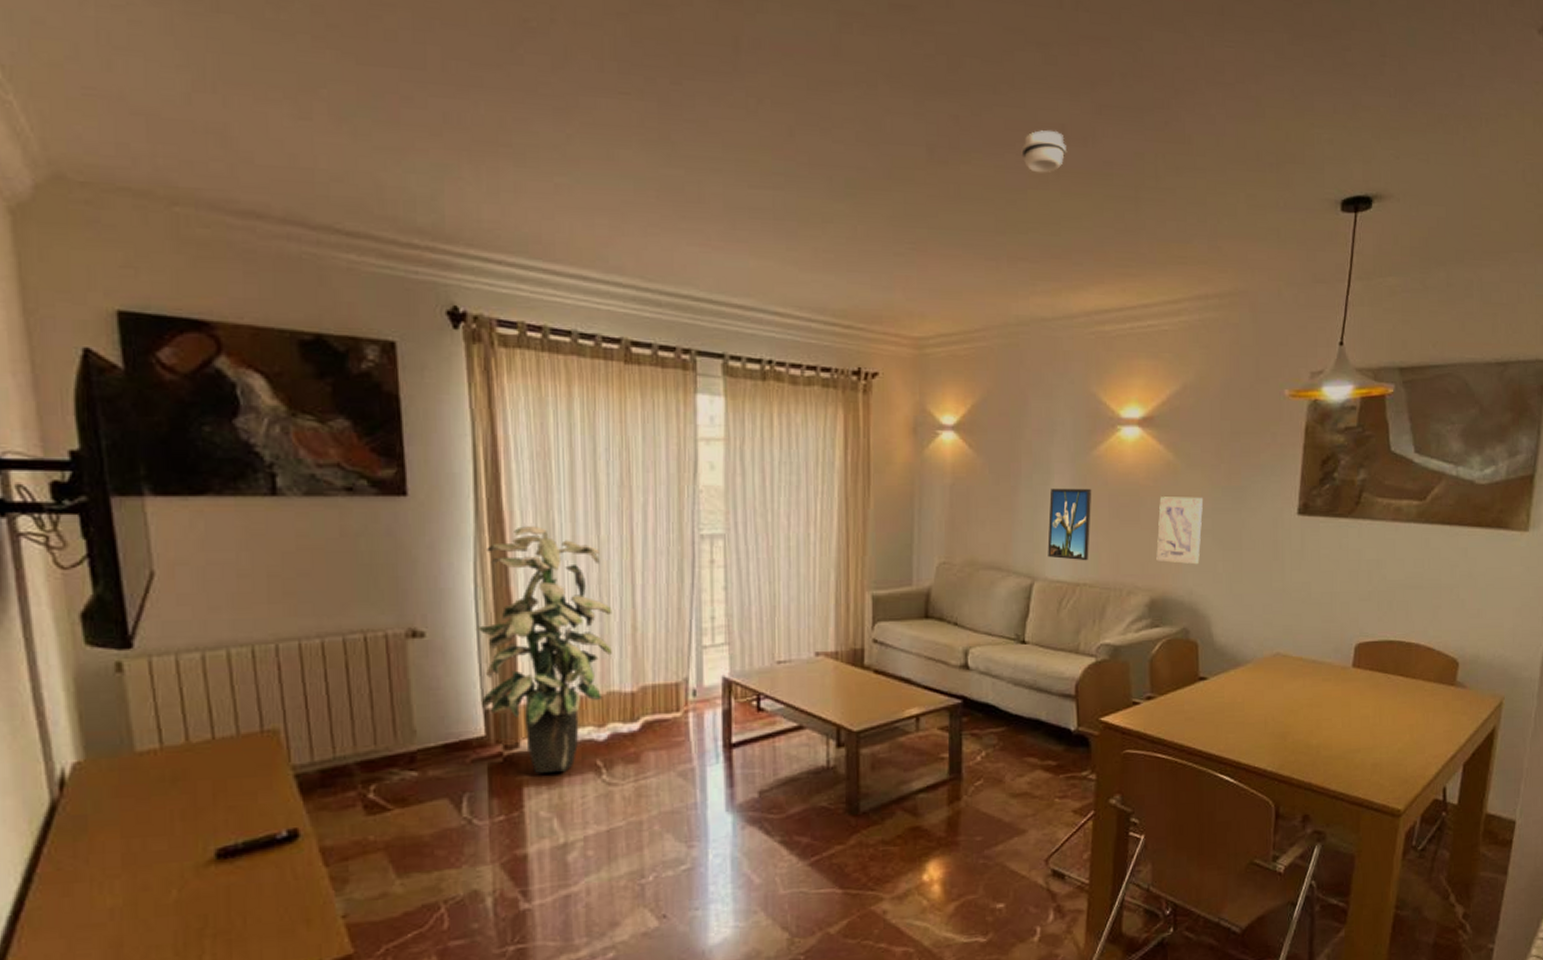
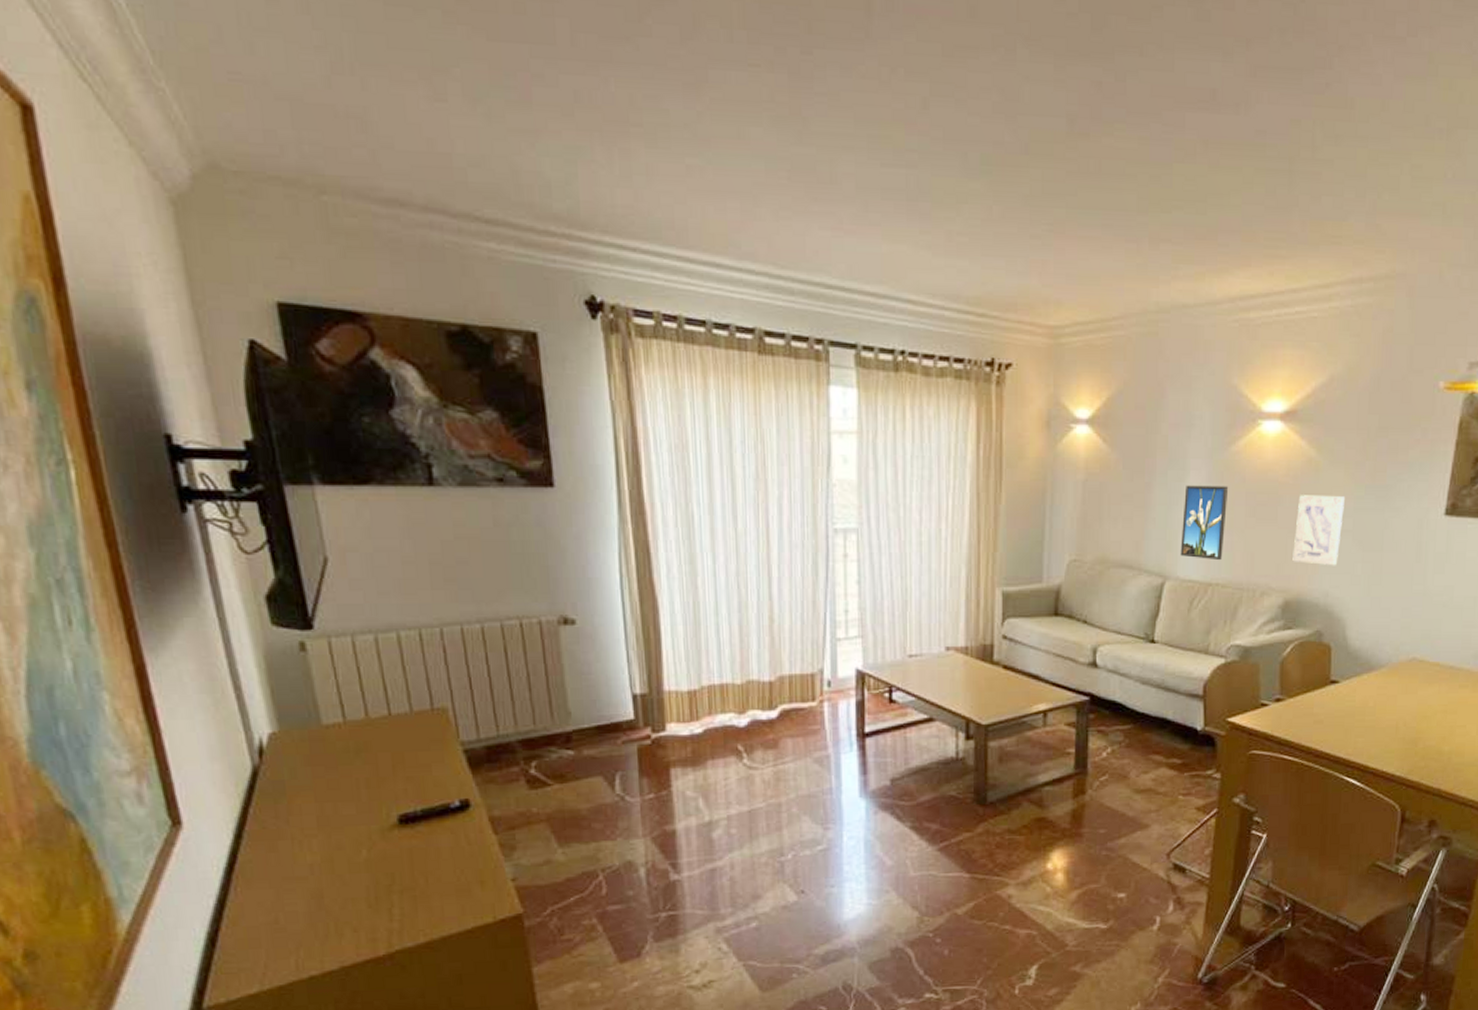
indoor plant: present [475,526,613,773] -> none [622,518,750,755]
smoke detector: present [1021,130,1066,173] -> none [1168,95,1216,145]

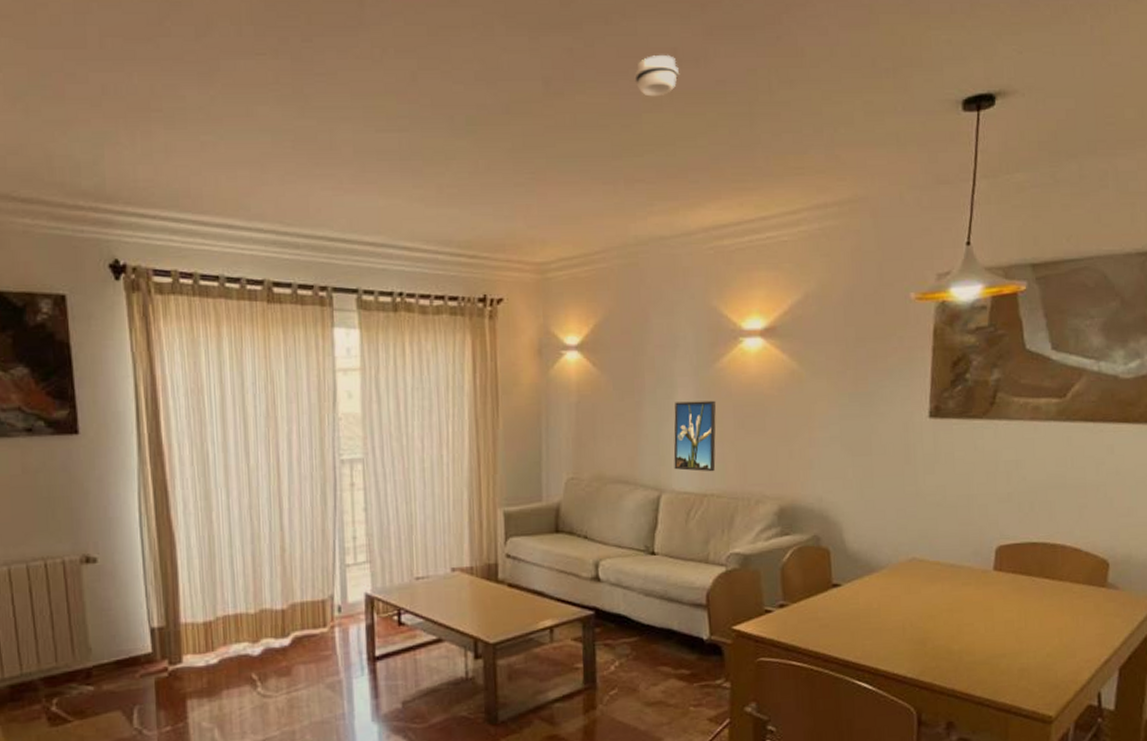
smoke detector: none [1168,95,1216,145] -> present [634,54,679,97]
wall art: present [1292,495,1346,566] -> none [783,404,831,472]

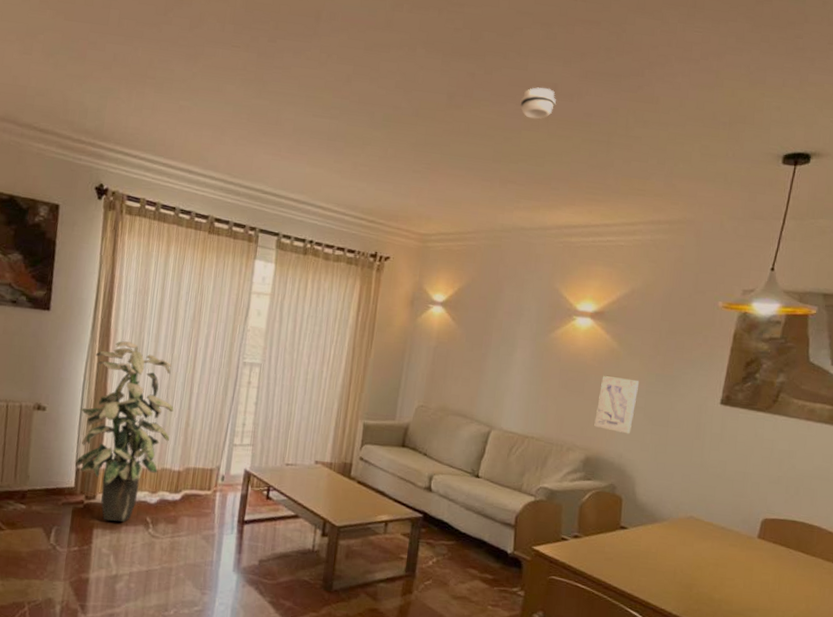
indoor plant: none [141,457,263,686] -> present [75,341,174,522]
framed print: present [673,400,717,472] -> none [505,359,547,419]
wall art: none [783,404,831,472] -> present [594,376,640,434]

